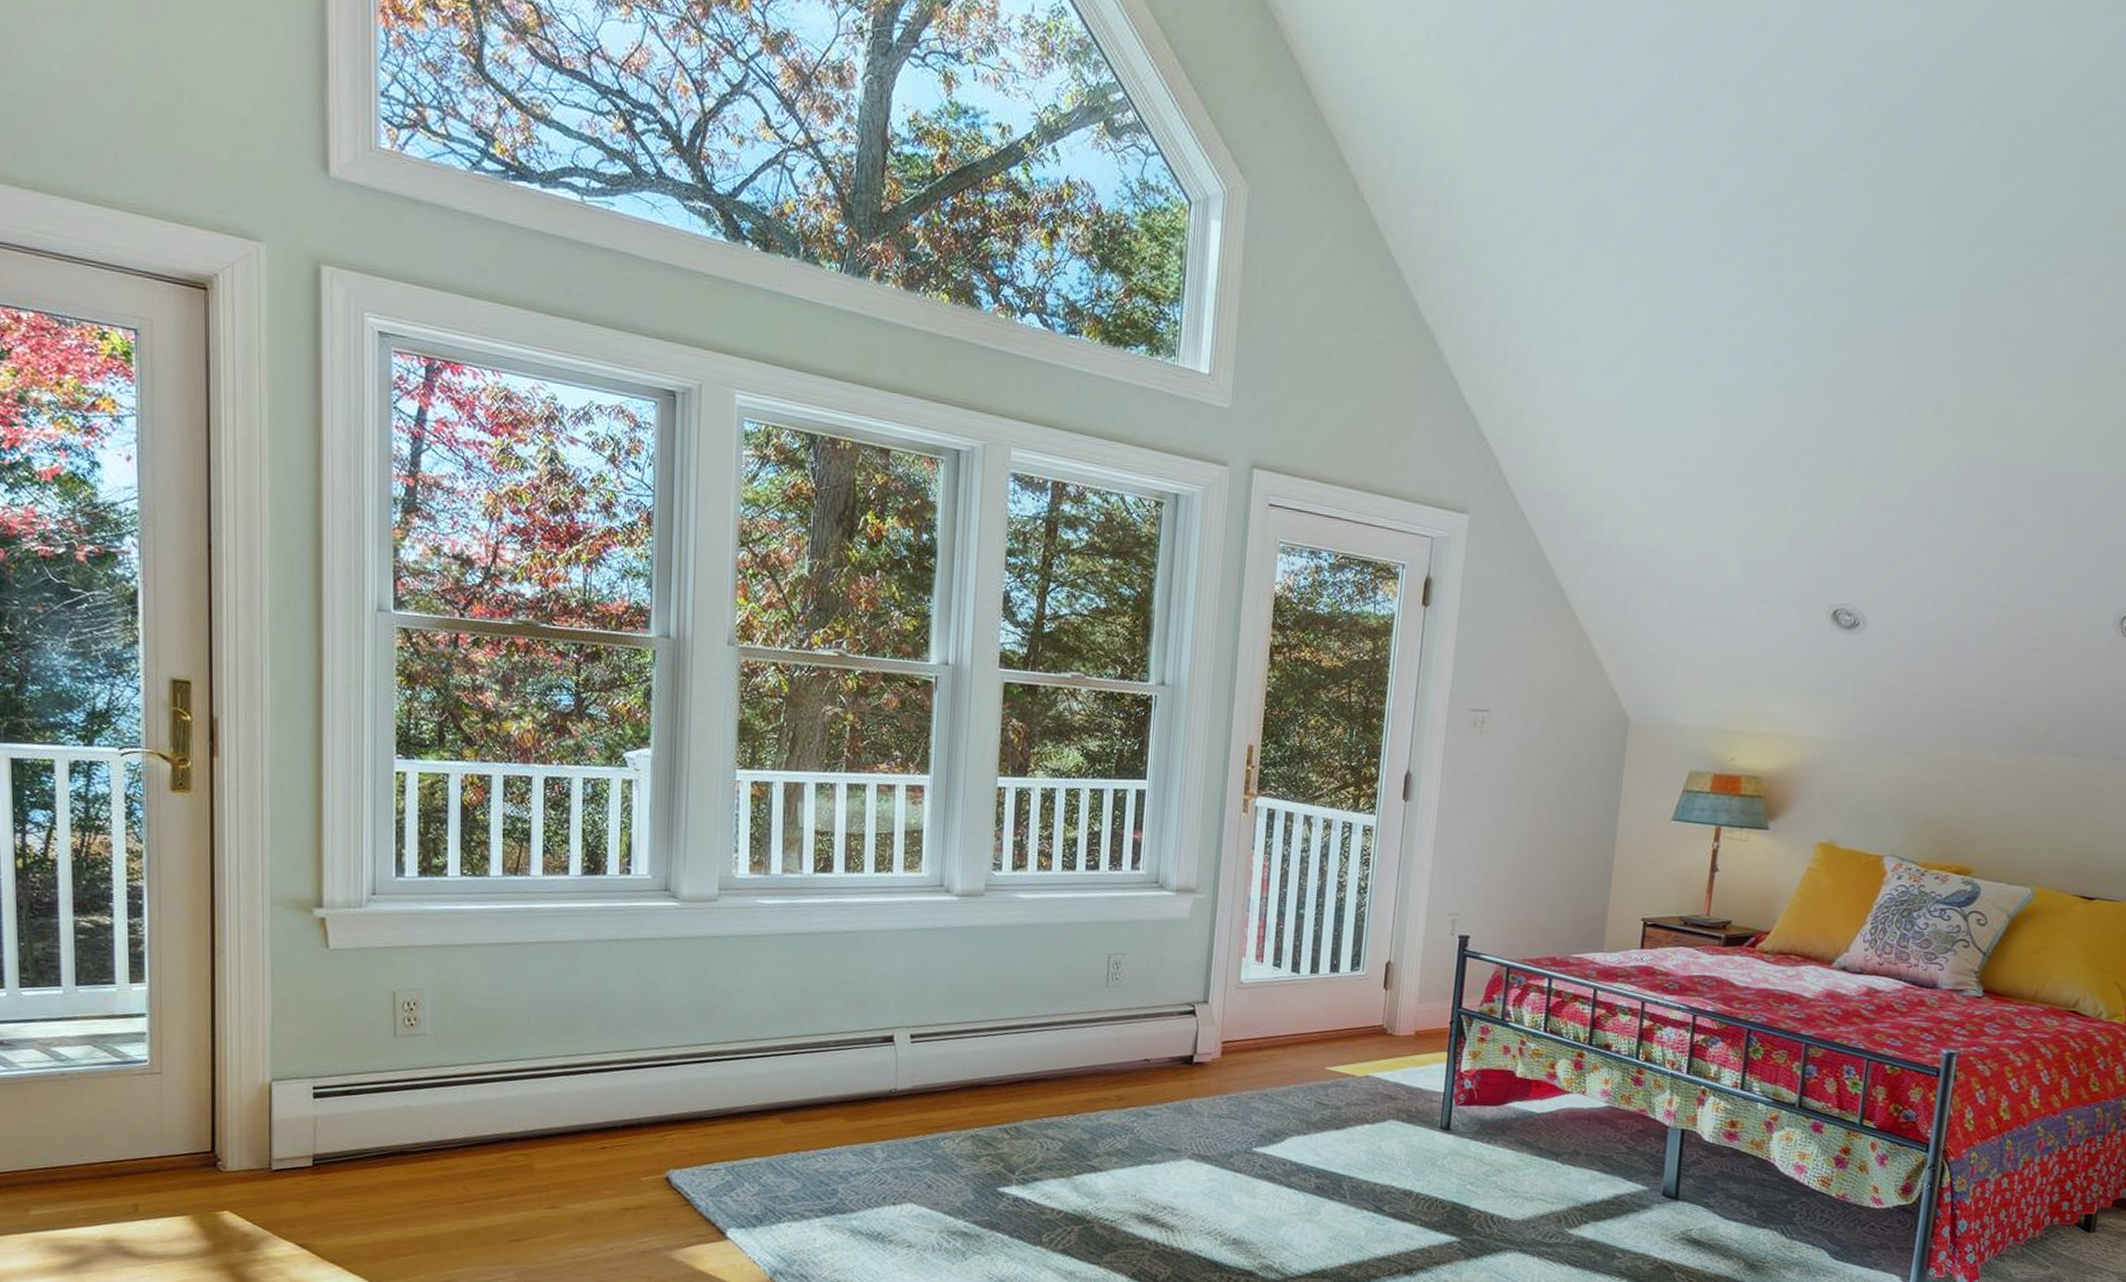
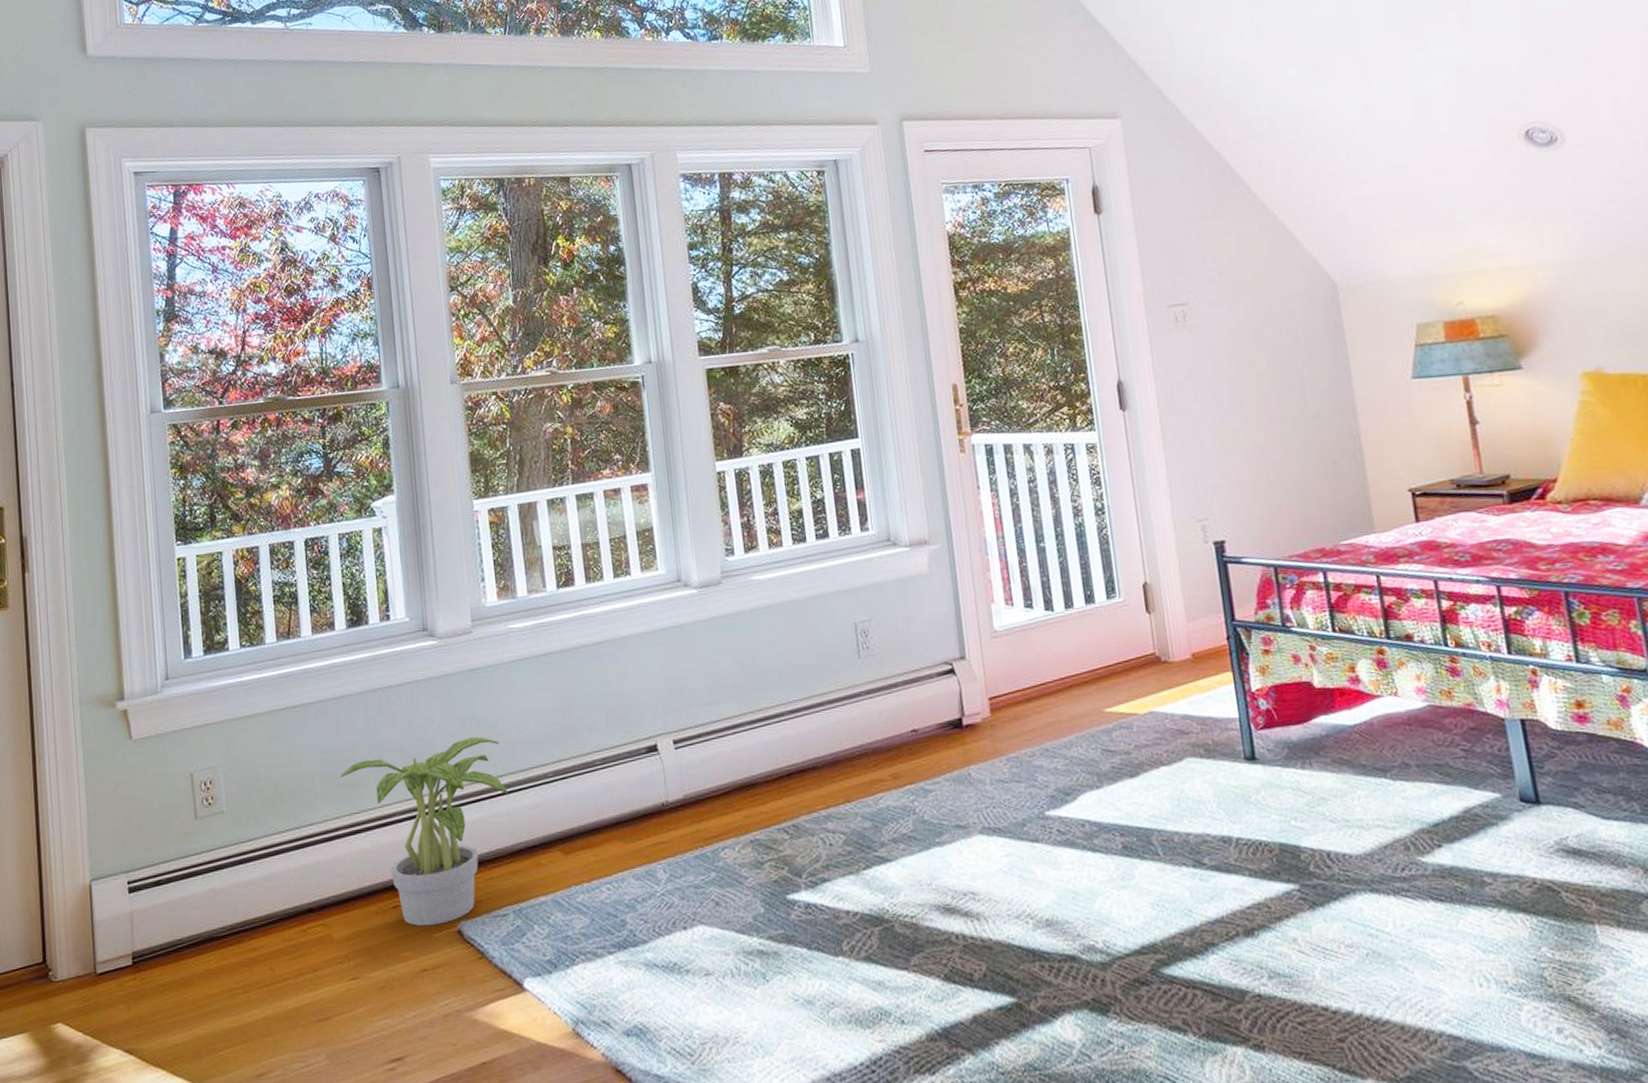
potted plant: none [559,1001,735,1170] -> present [340,736,508,926]

